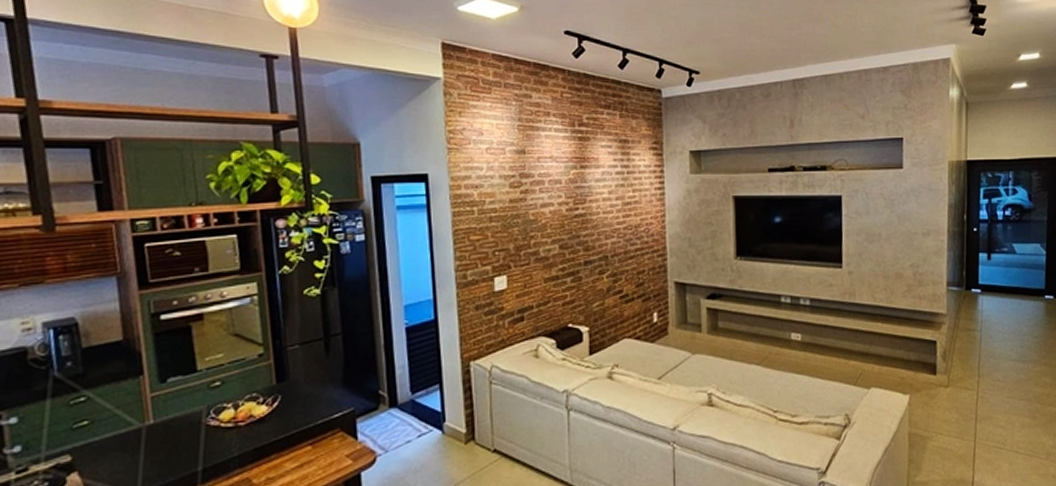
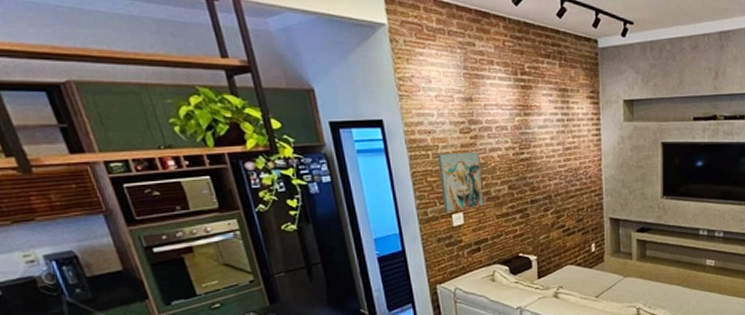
wall art: none [483,207,531,275] -> present [437,152,484,212]

